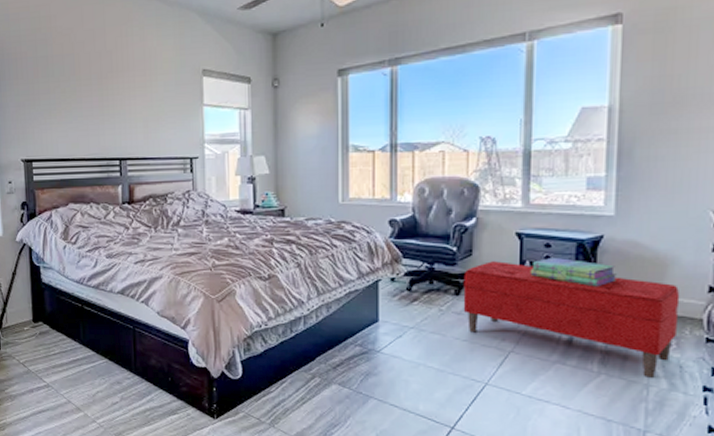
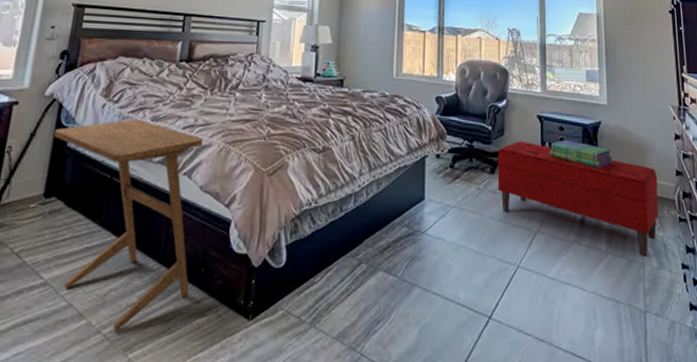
side table: none [29,257,161,422] -> present [53,119,203,332]

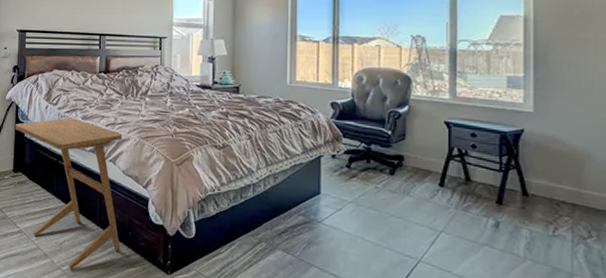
bench: present [497,141,659,256] -> none [397,146,598,267]
stack of books: present [549,140,613,169] -> none [458,146,537,177]

